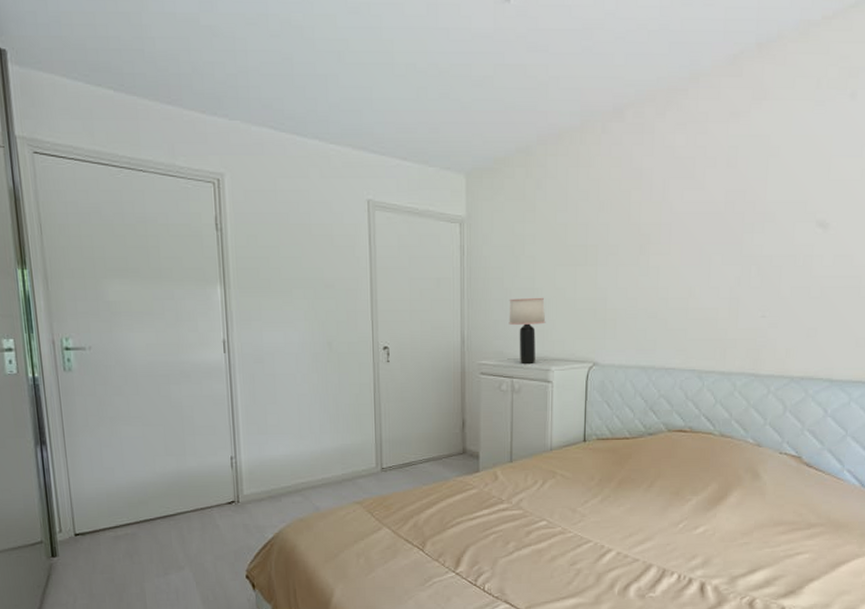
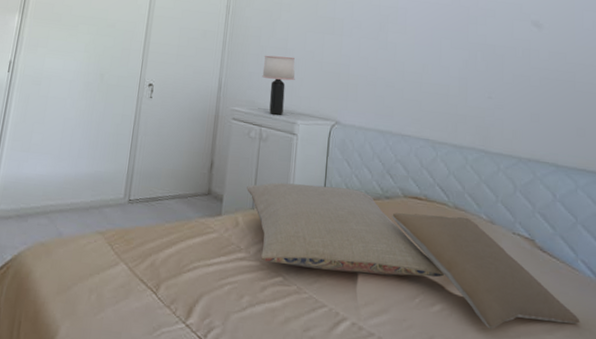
pillow: none [503,430,708,510] -> present [247,182,444,278]
pillow: none [655,443,840,542] -> present [392,213,580,329]

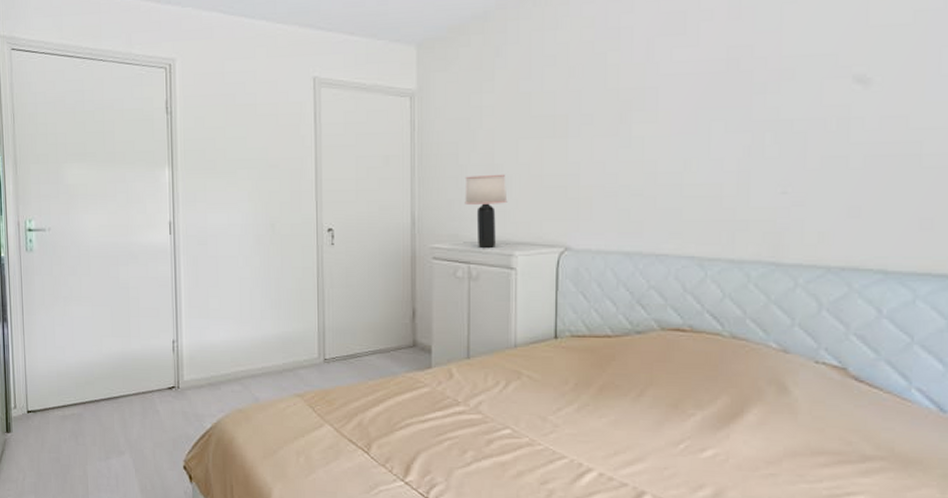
pillow: present [247,182,444,278] -> none [459,325,717,421]
pillow: present [392,213,580,329] -> none [645,347,910,474]

